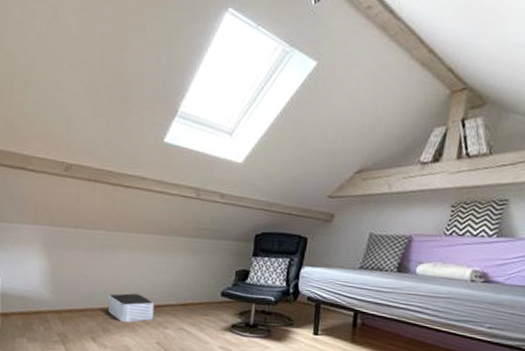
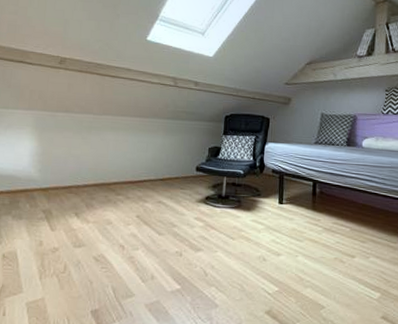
storage bin: present [108,293,155,322] -> none [92,170,136,198]

